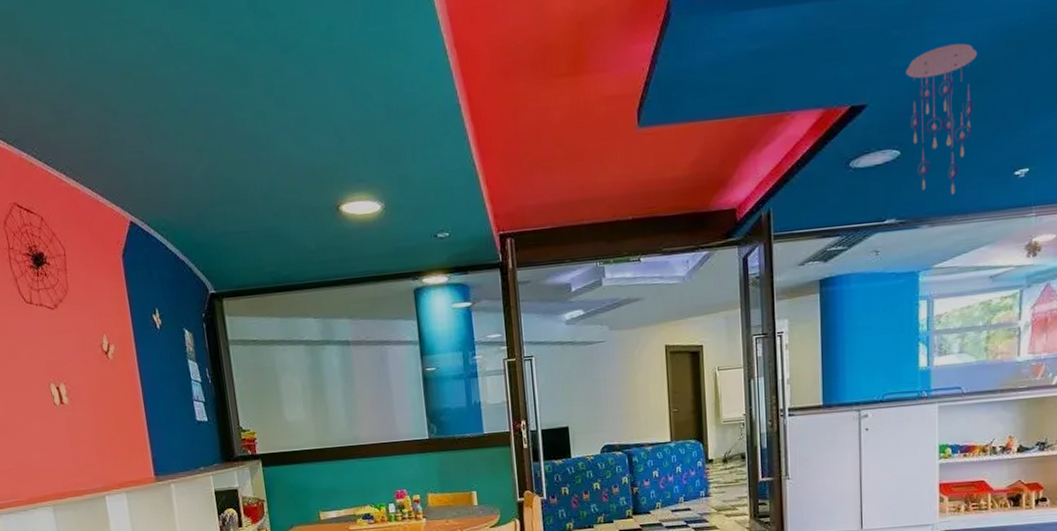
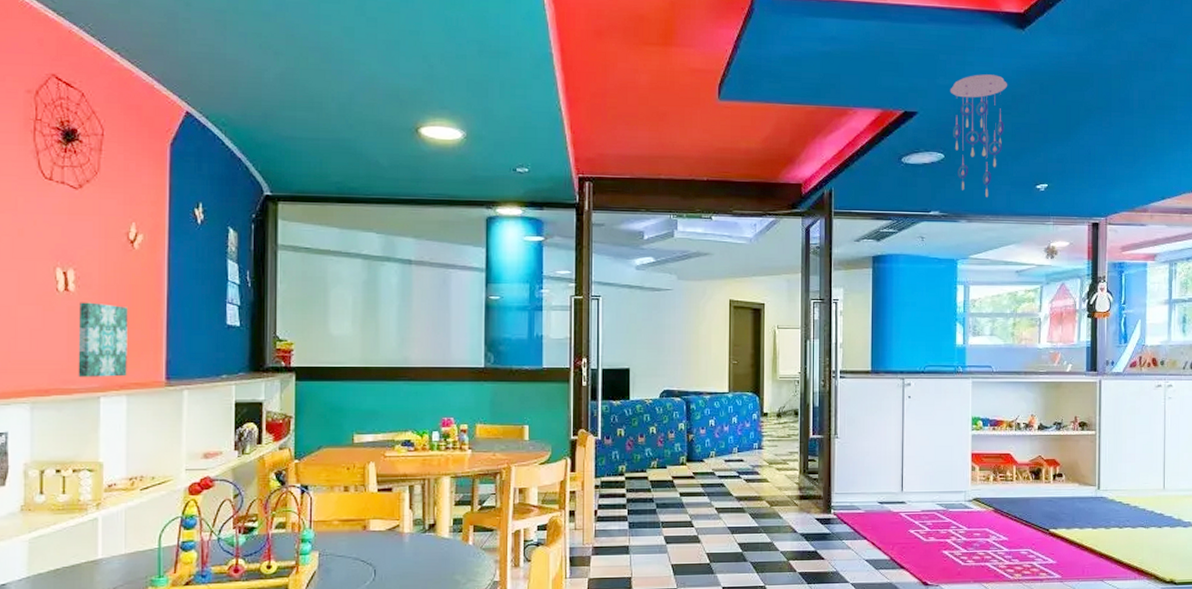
wall art: none [74,412,123,480] -> present [78,302,129,377]

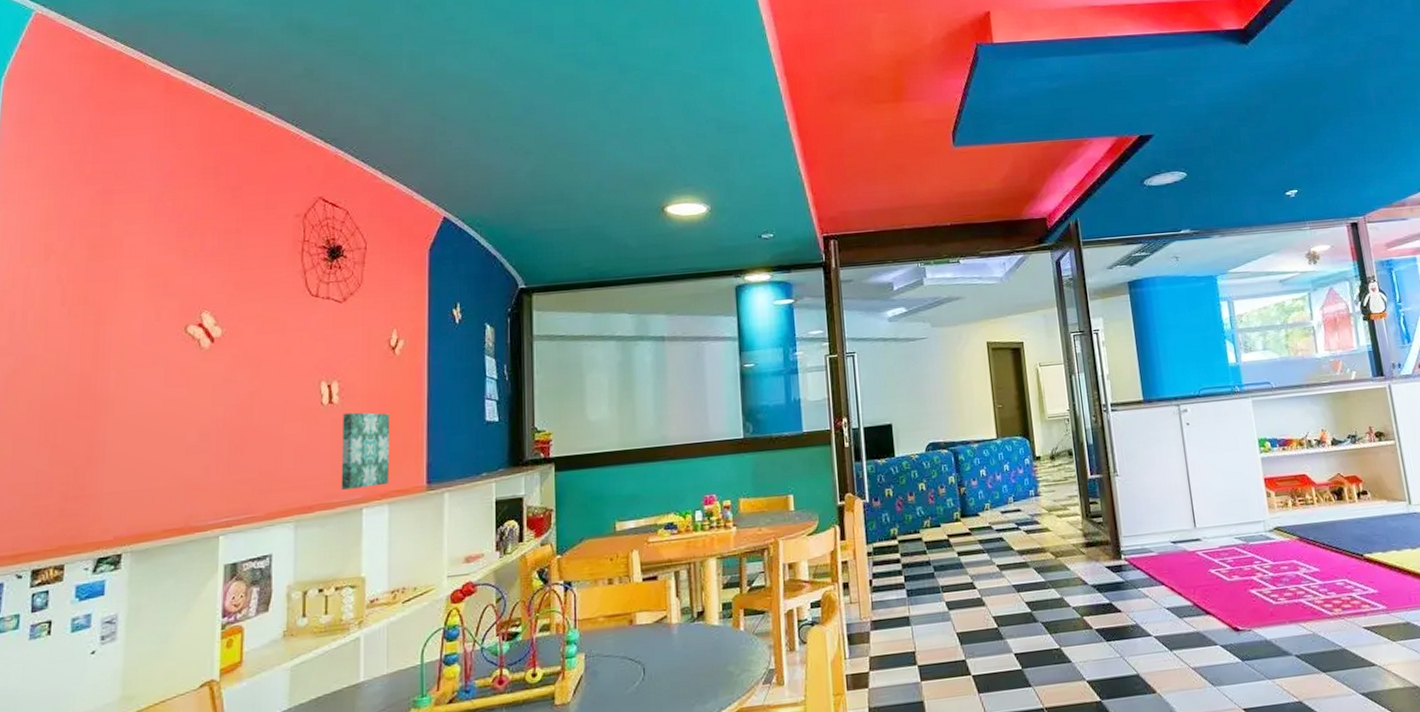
ceiling mobile: present [950,74,1008,197] -> none [1182,90,1244,210]

